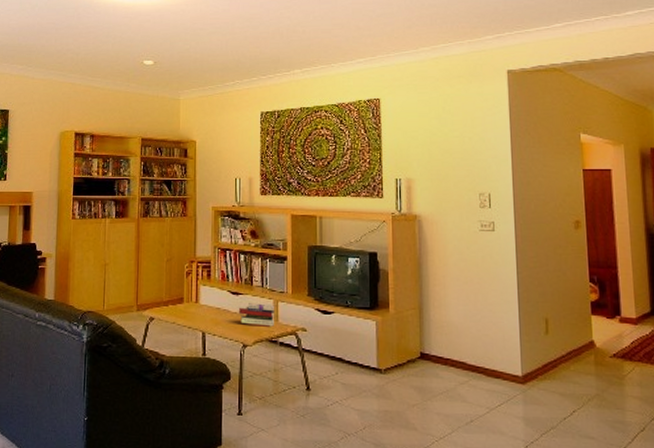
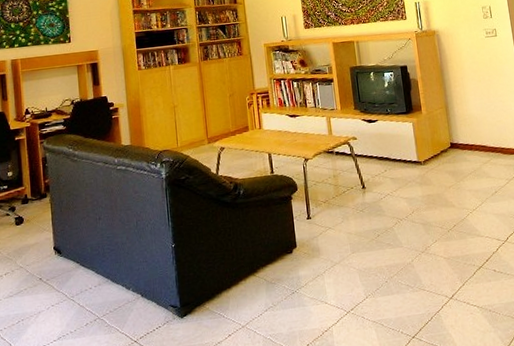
books: present [238,303,274,328] -> none [297,121,329,142]

